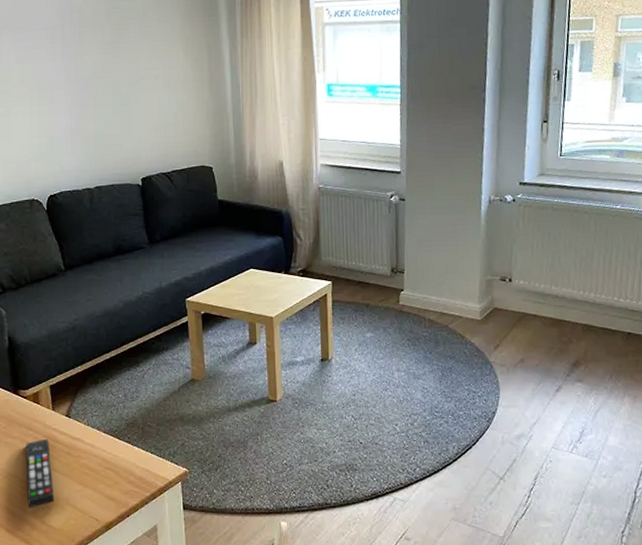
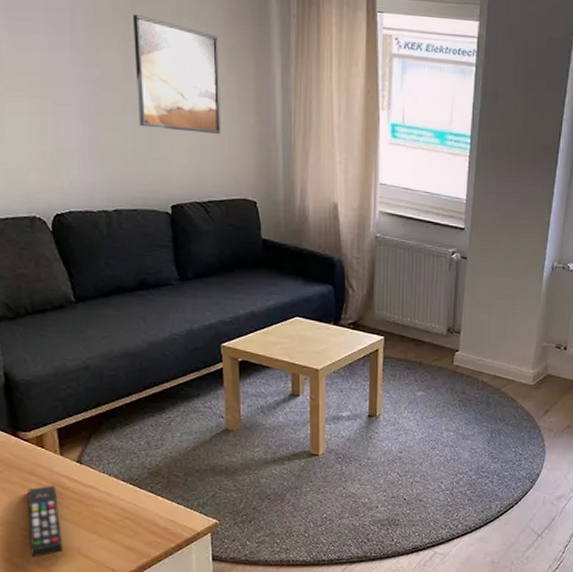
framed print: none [108,22,180,114] -> present [132,14,220,134]

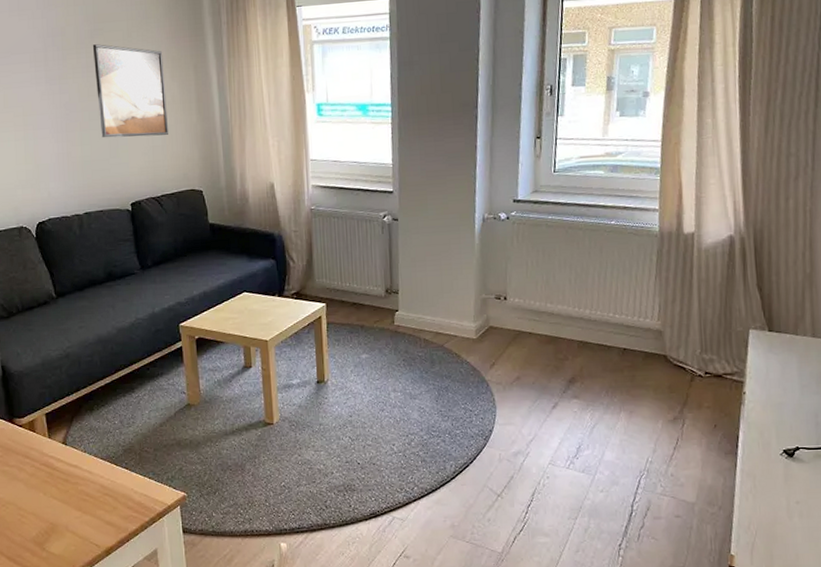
remote control: present [28,485,64,558] -> none [23,466,54,536]

